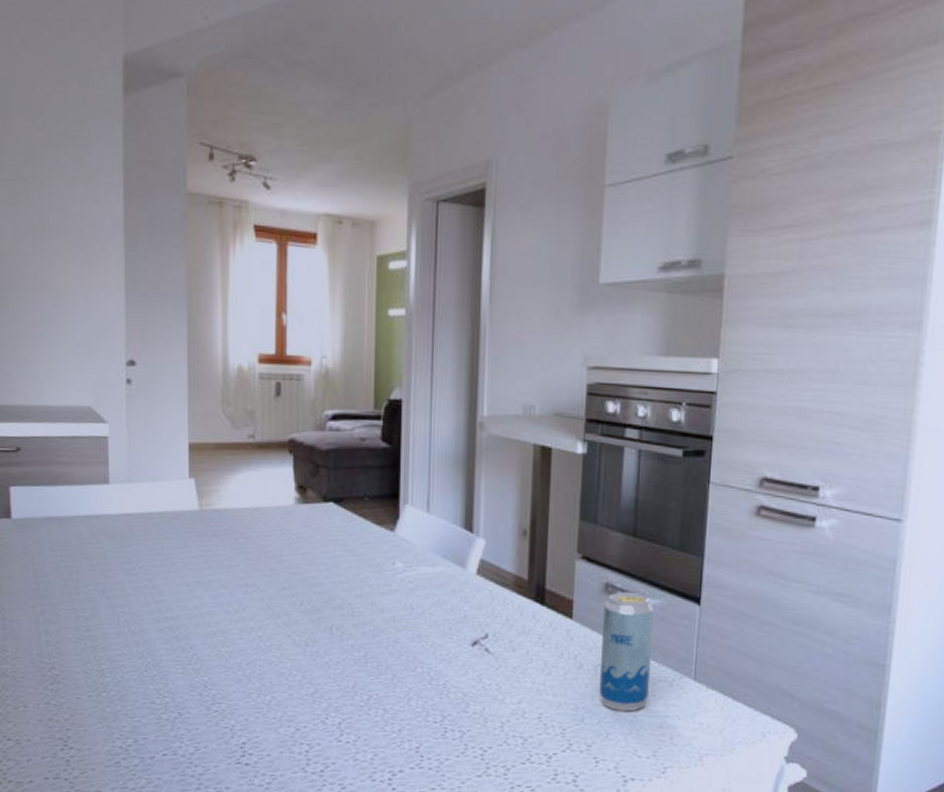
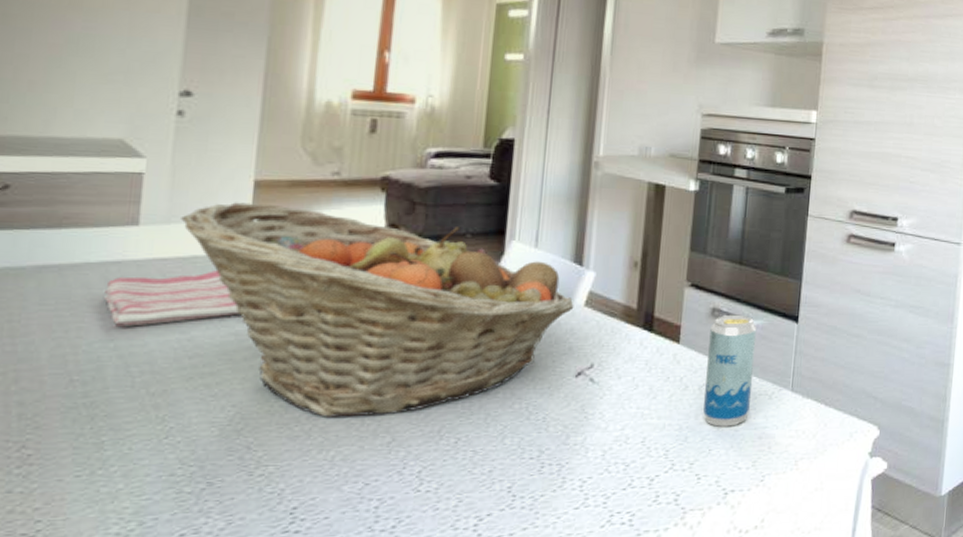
dish towel: none [92,526,189,573] -> present [104,270,240,327]
fruit basket: none [138,463,467,668] -> present [181,202,574,417]

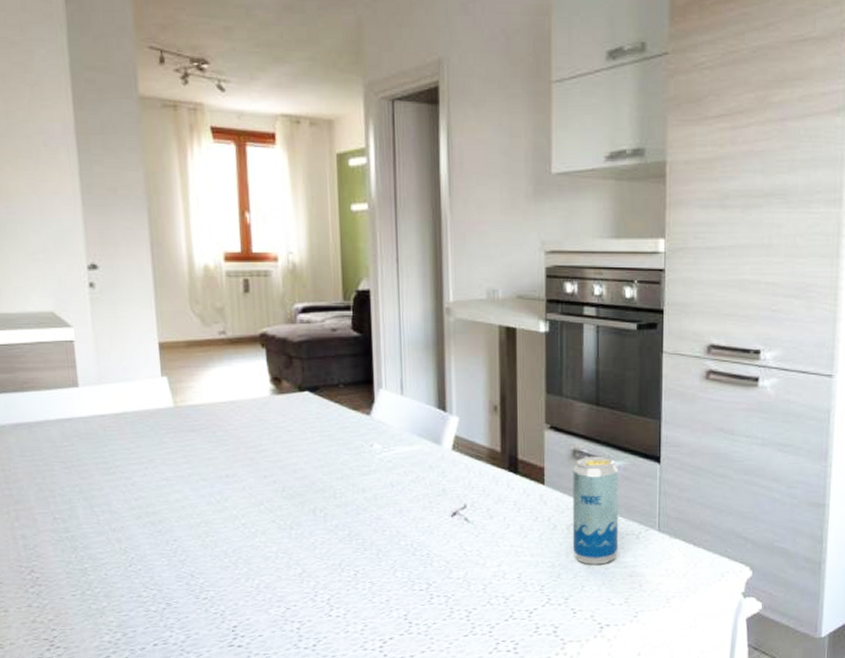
dish towel: present [104,270,240,327] -> none [64,424,167,474]
fruit basket: present [181,202,574,417] -> none [108,363,443,551]

